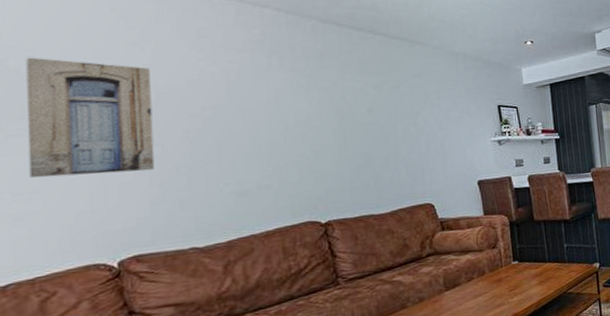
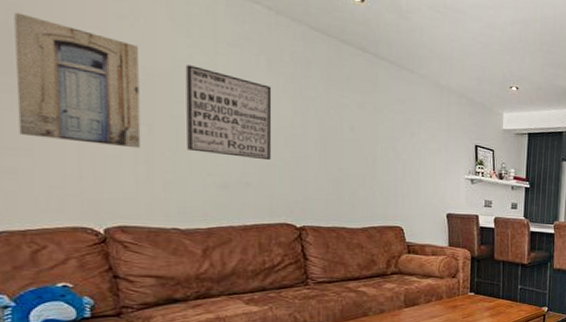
wall art: none [197,77,289,163] -> present [185,65,272,161]

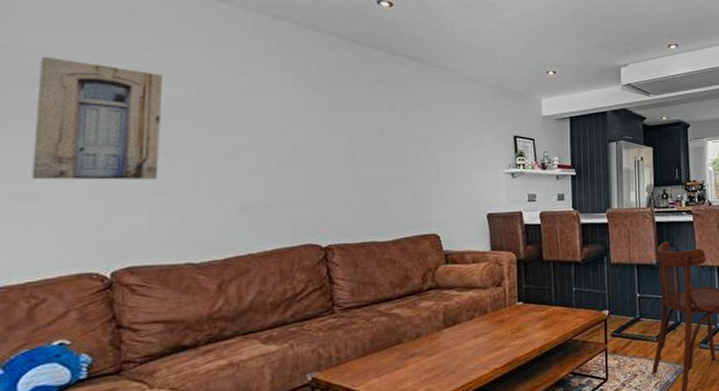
wall art: present [185,65,272,161] -> none [207,88,298,177]

